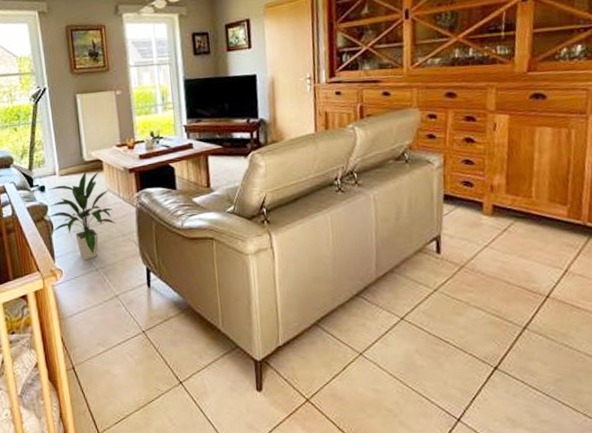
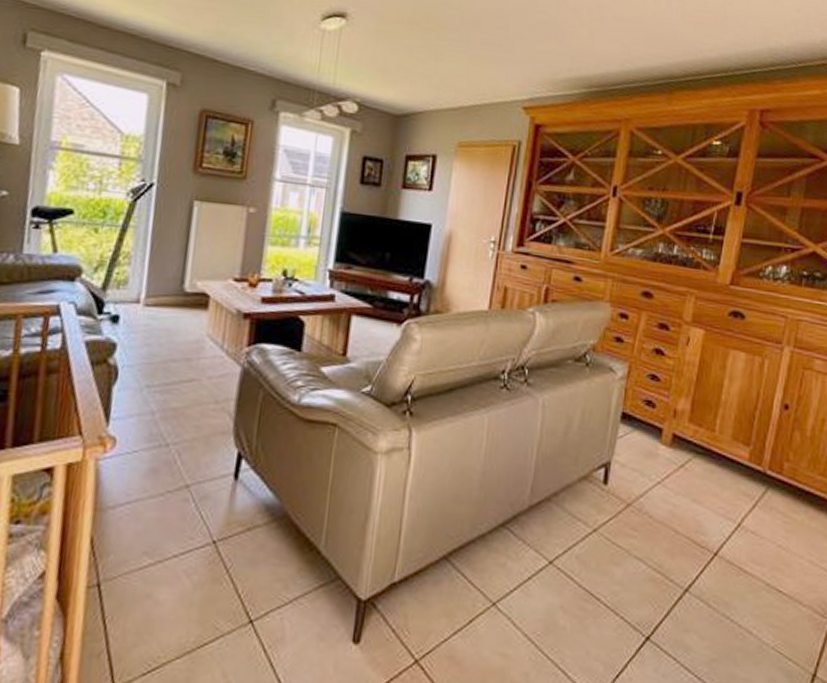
indoor plant: present [47,170,116,261] -> none [112,305,211,430]

